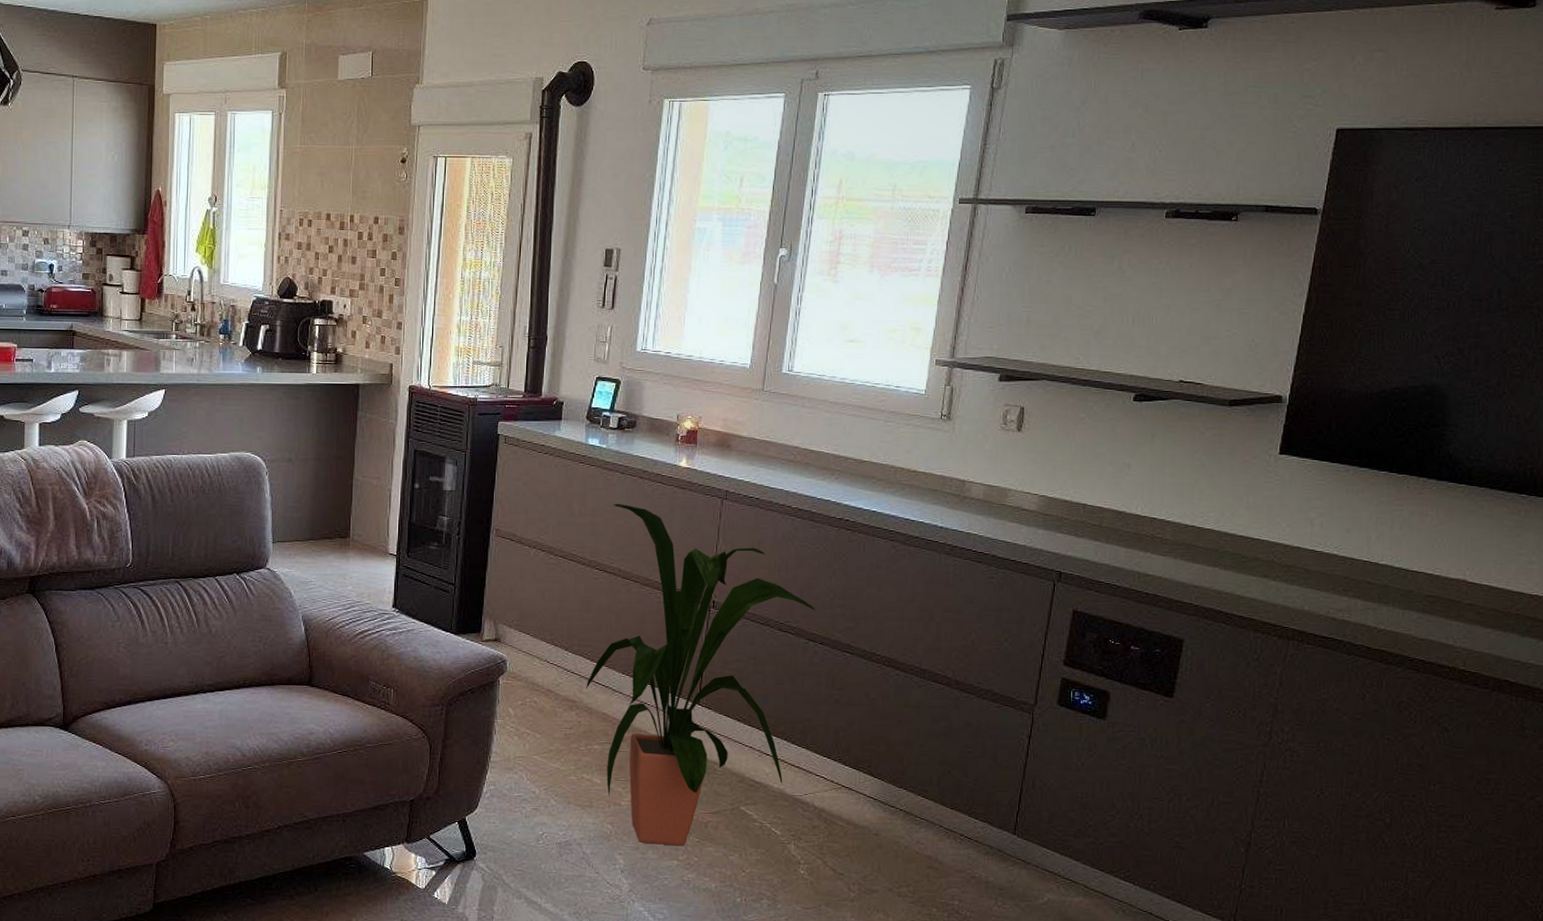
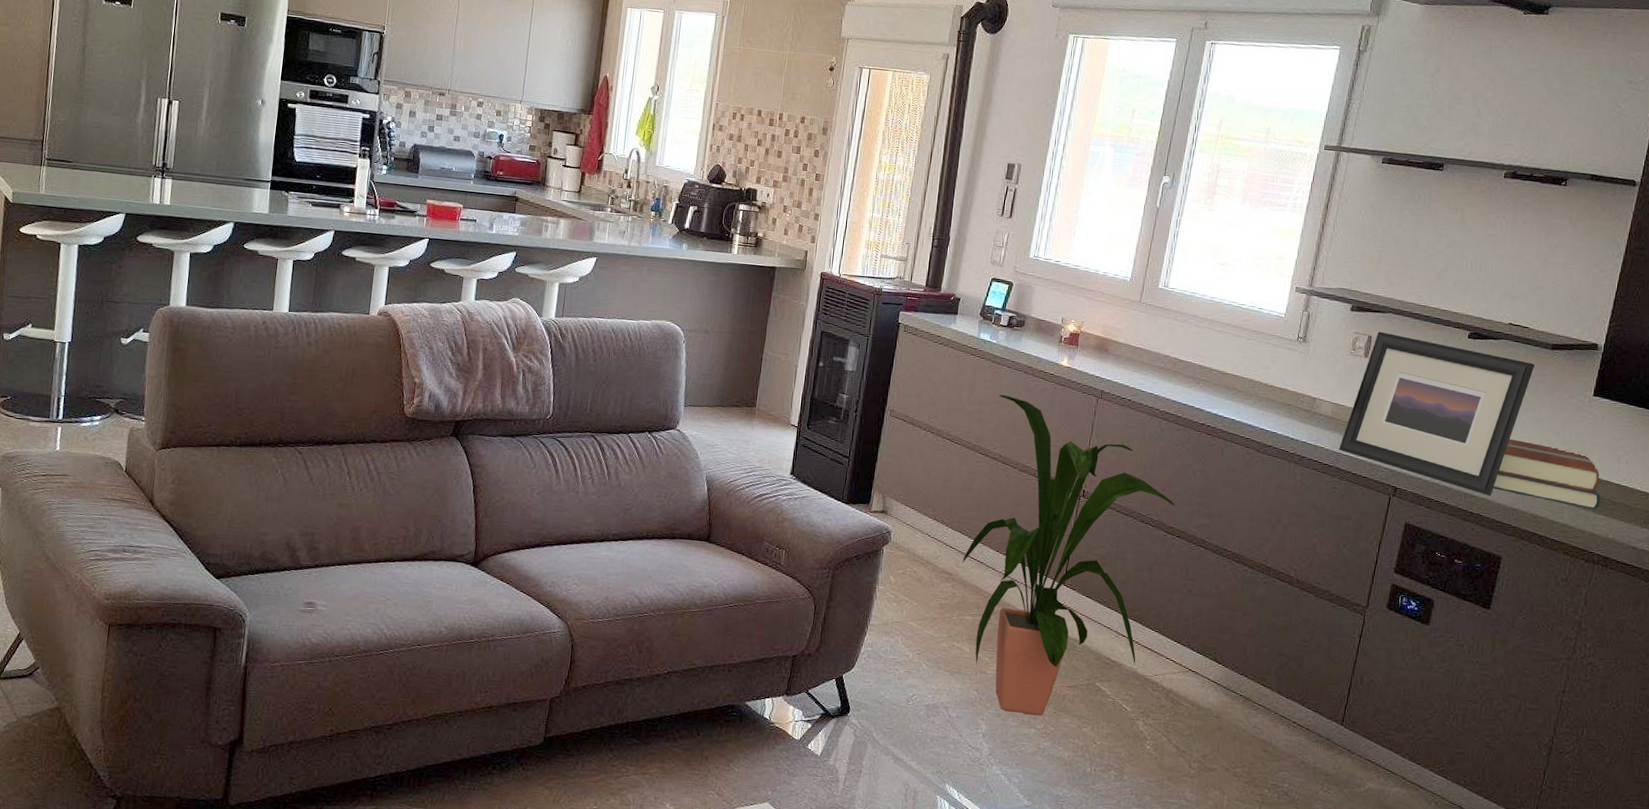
picture frame: none [994,401,1212,574] -> present [1338,331,1535,496]
books: none [1169,508,1294,580] -> present [1492,438,1601,510]

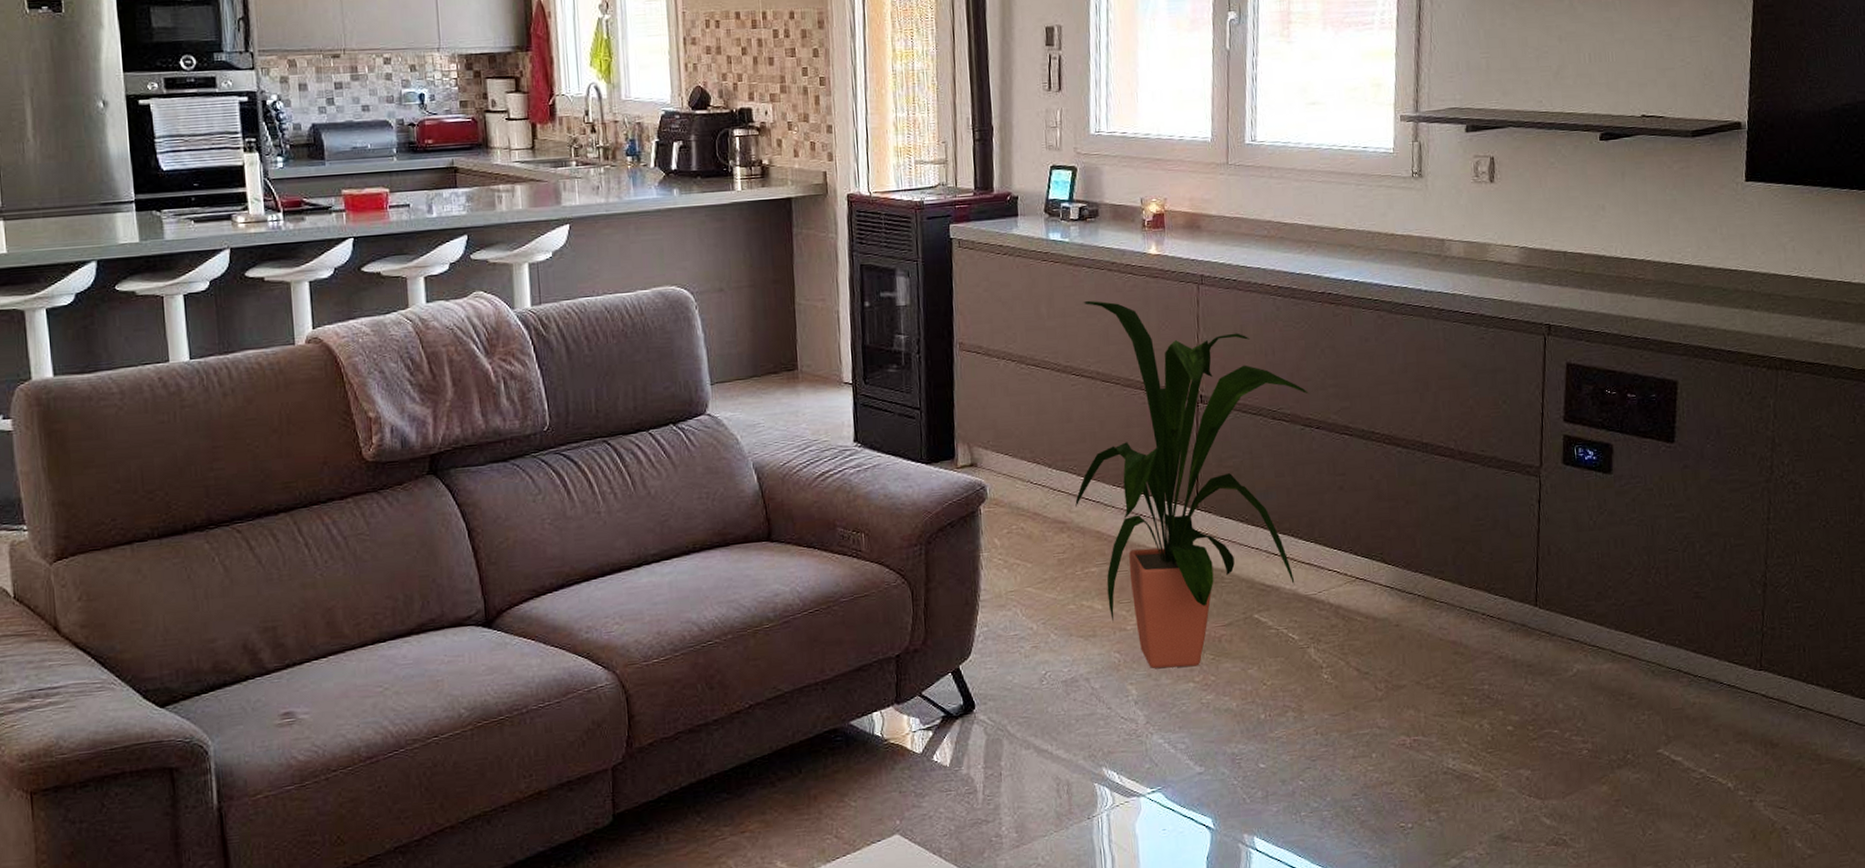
picture frame: present [1338,331,1535,496] -> none [1479,150,1678,316]
books: present [1492,438,1601,510] -> none [1654,245,1773,310]

